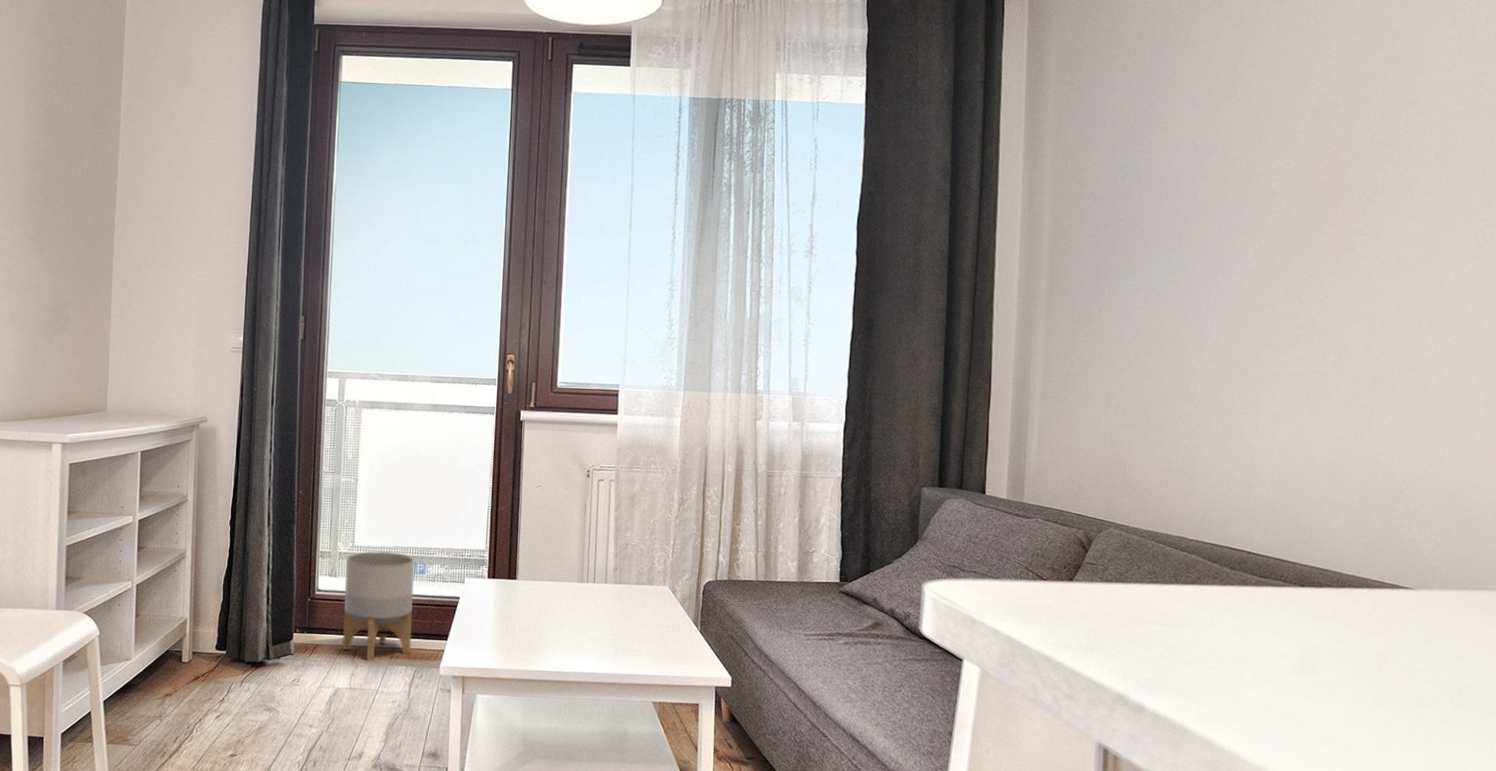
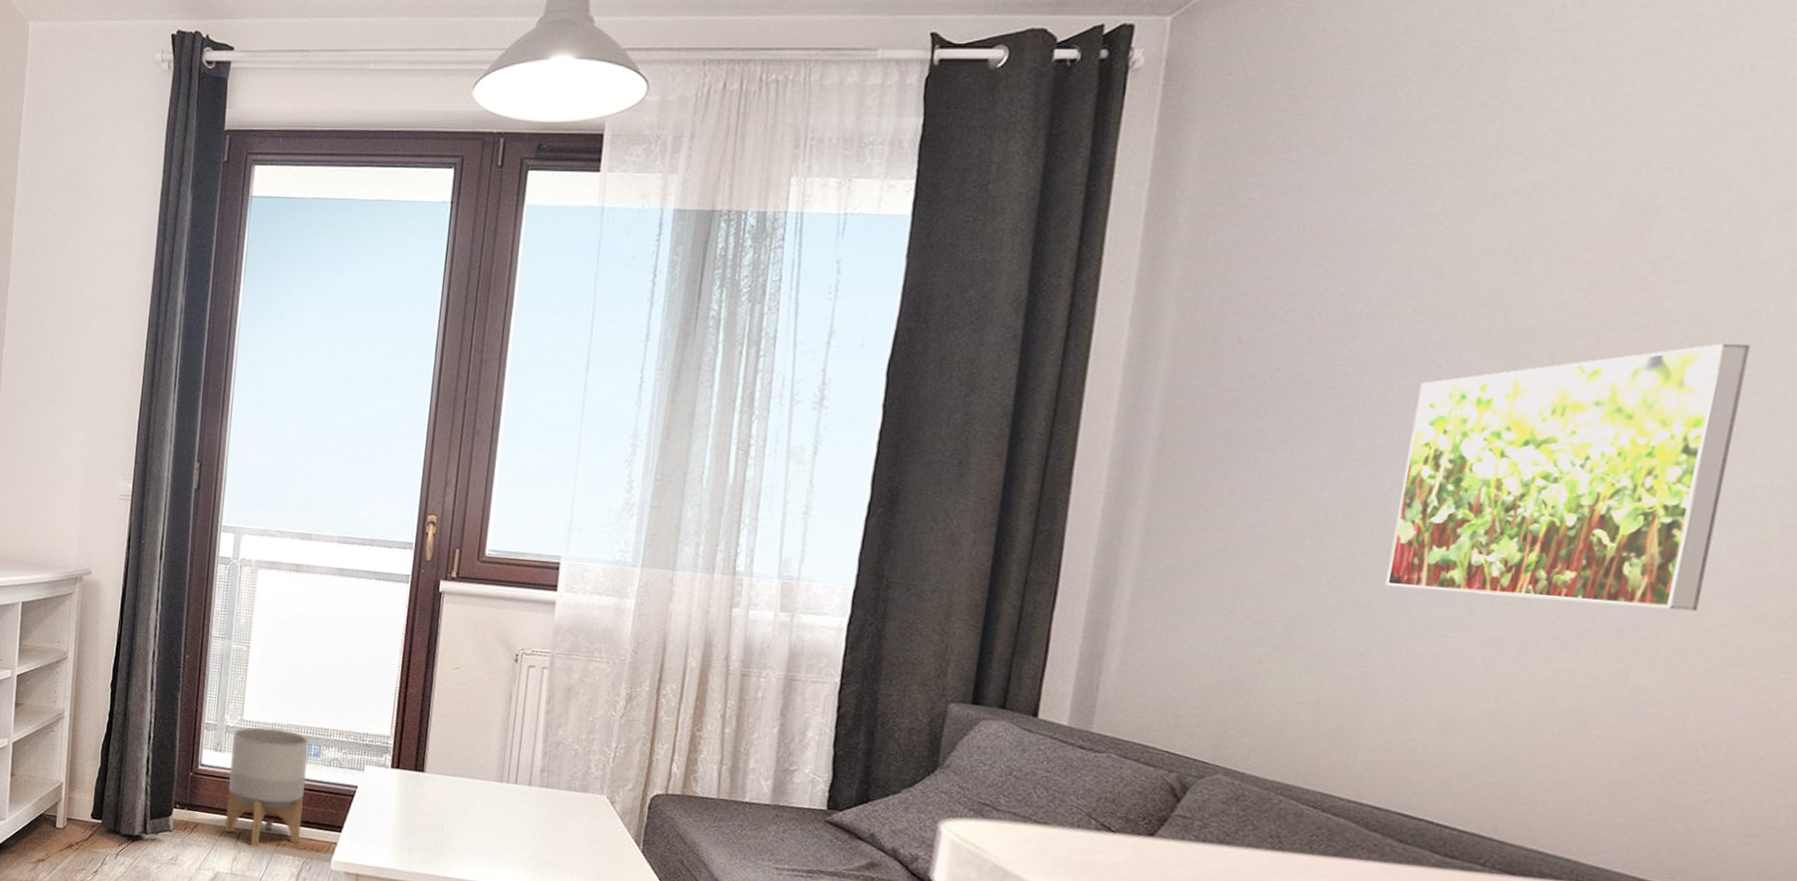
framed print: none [1204,197,1401,386] -> present [1385,343,1751,611]

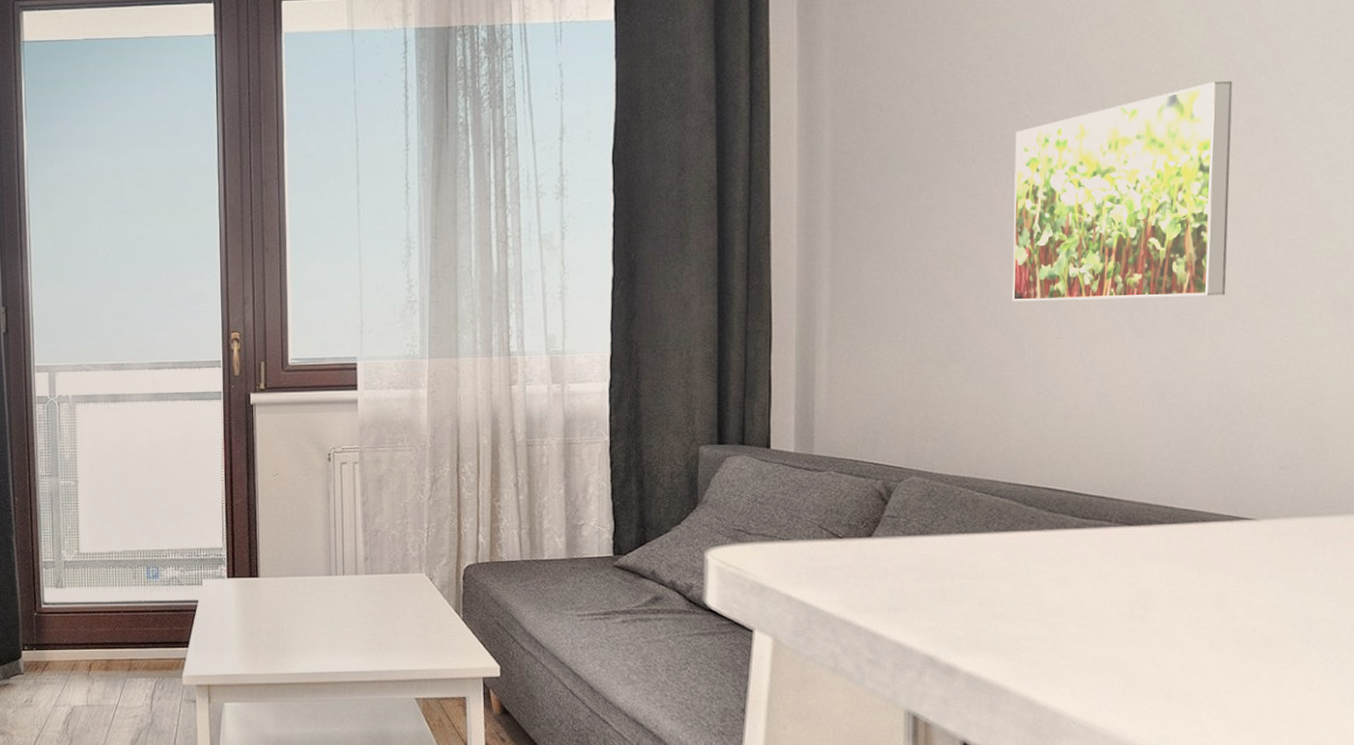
planter: present [224,726,309,848] -> none [71,556,149,676]

